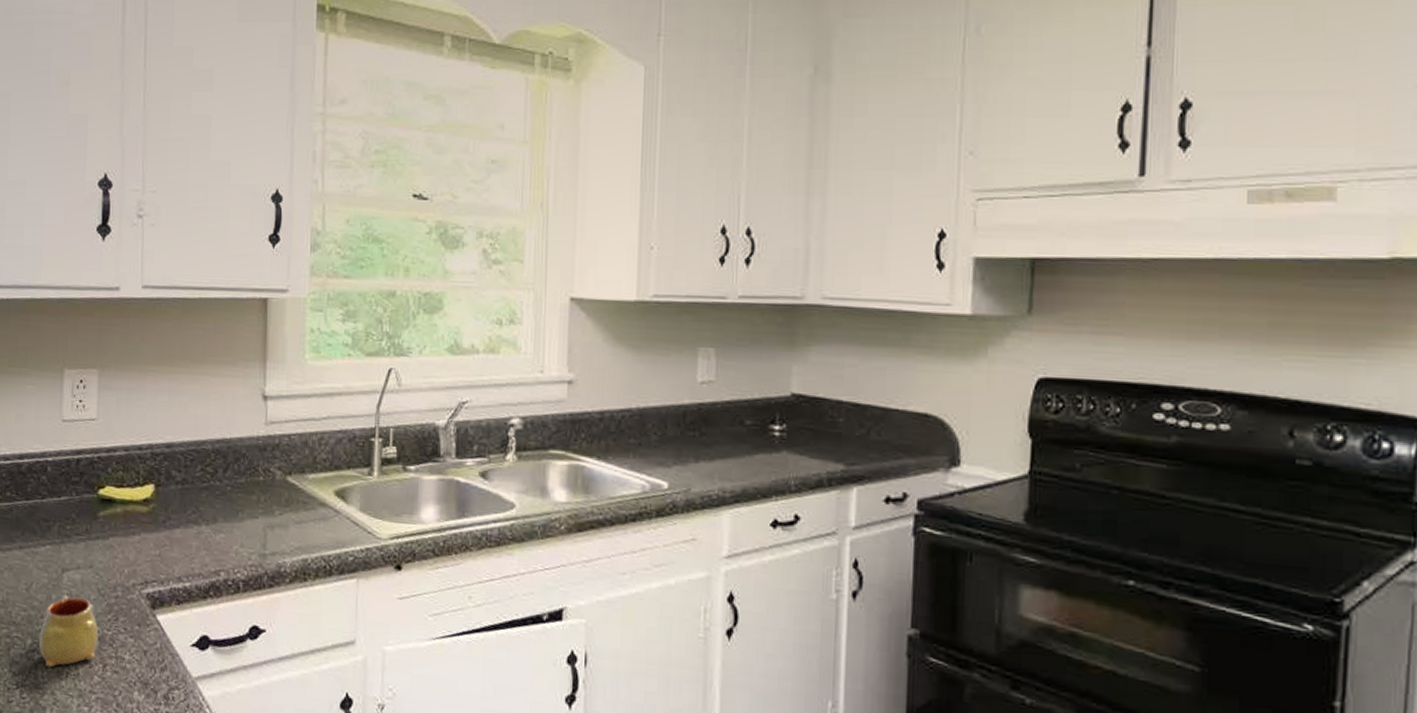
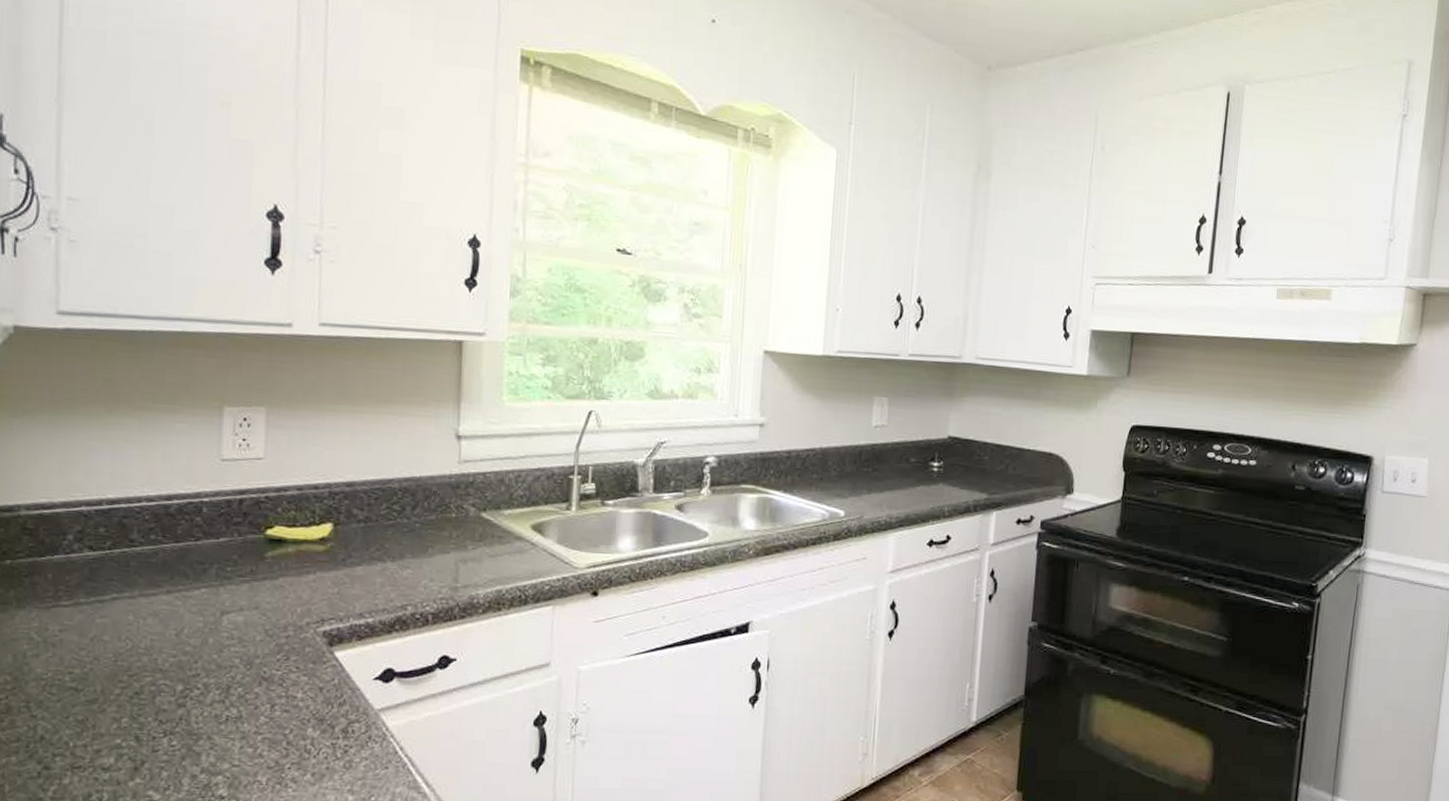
mug: present [39,594,99,668] -> none [192,637,266,712]

